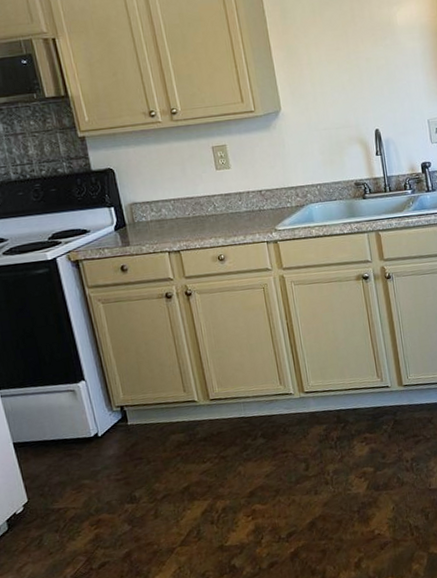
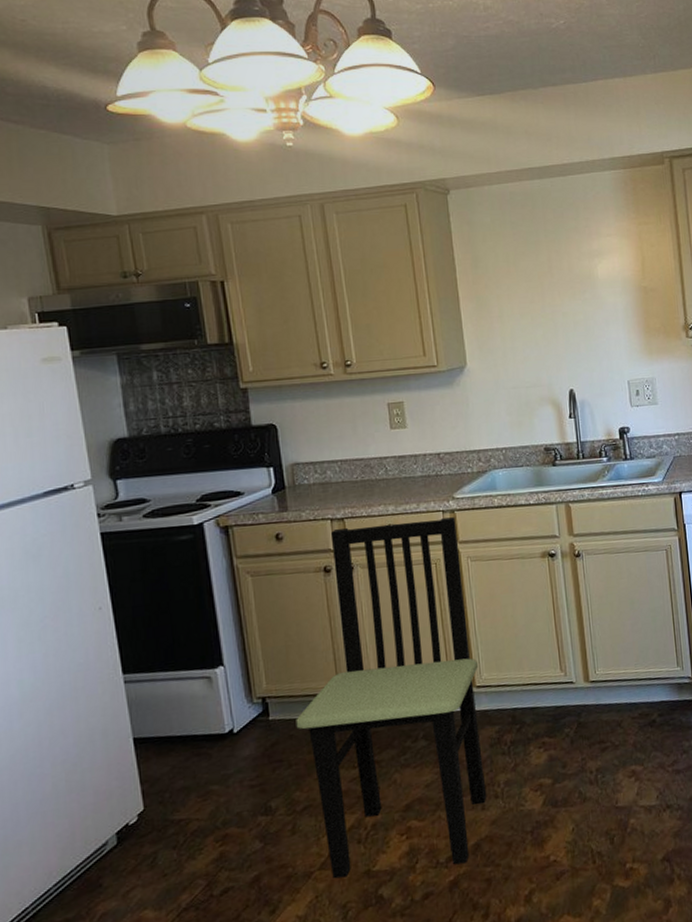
dining chair: none [150,247,319,553] -> present [296,517,487,879]

